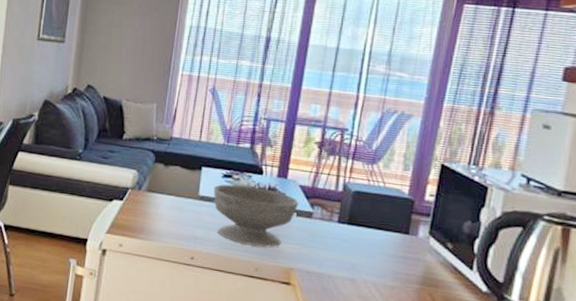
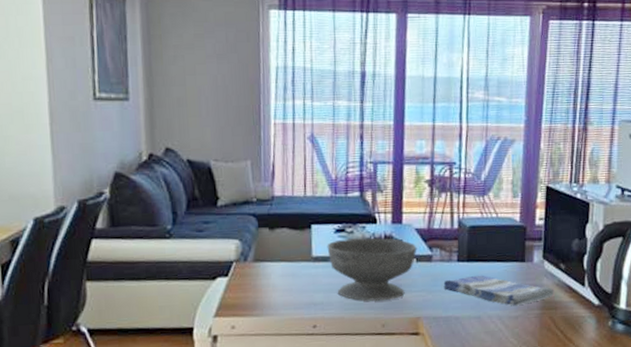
dish towel: none [320,238,438,277] -> present [443,275,554,306]

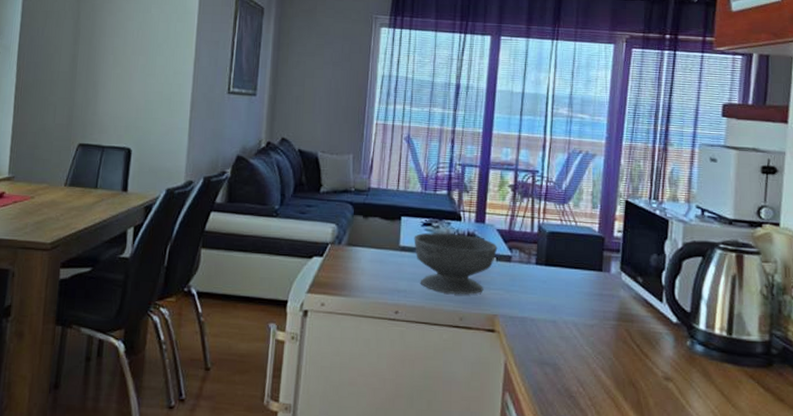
dish towel: present [443,275,554,306] -> none [521,279,631,315]

